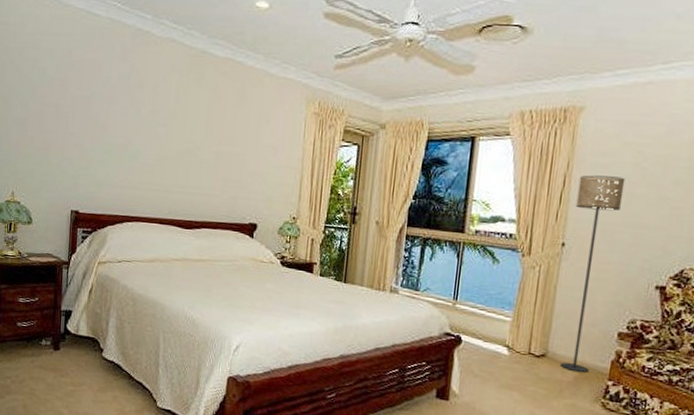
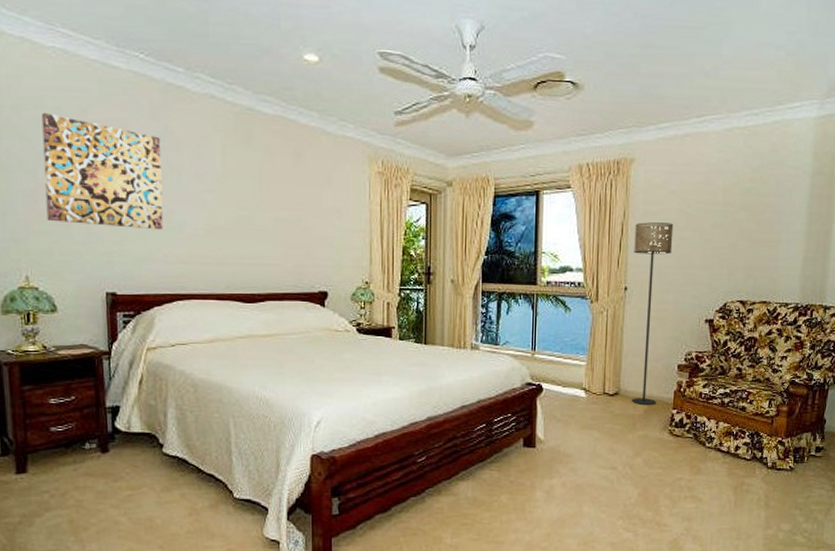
wall art: none [32,54,127,158] -> present [41,112,163,230]

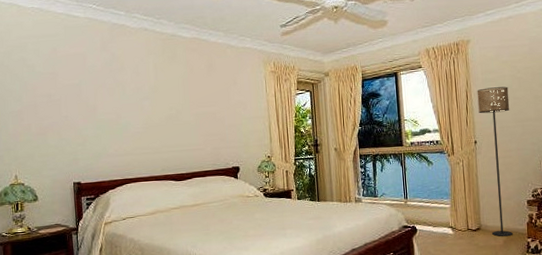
wall art: present [41,112,163,230] -> none [25,54,114,133]

